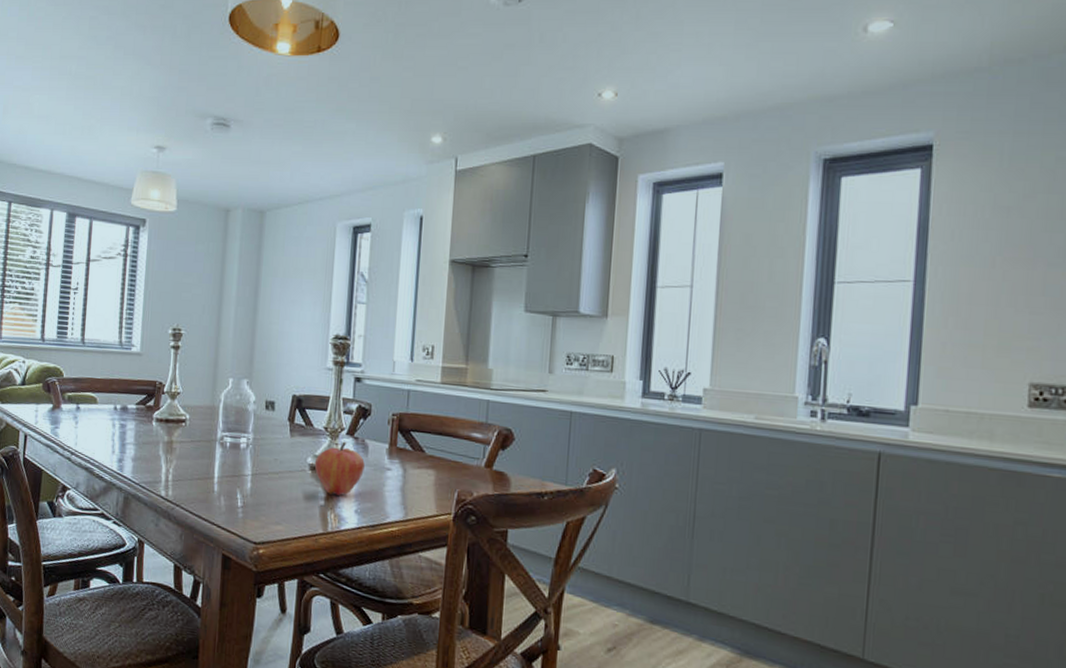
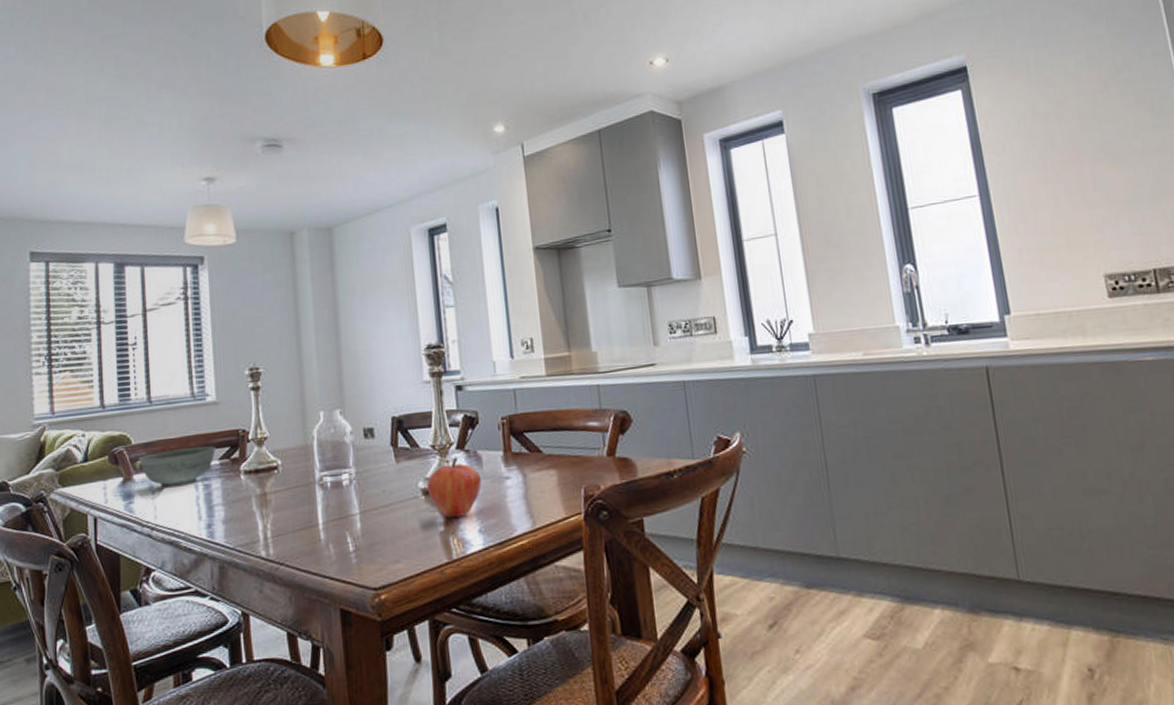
bowl: none [67,388,135,423] -> present [138,446,217,489]

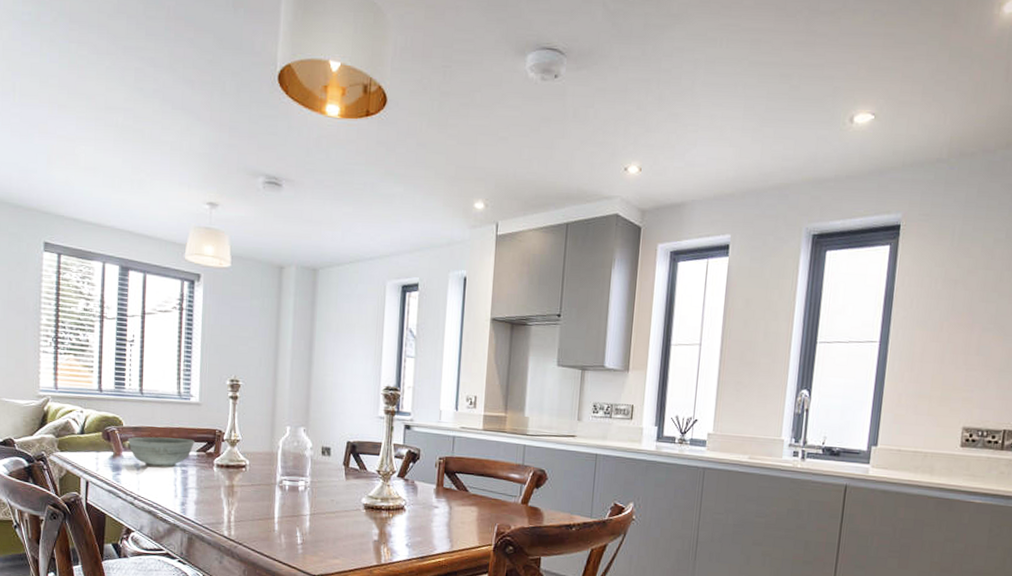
fruit: present [426,457,482,518] -> none [368,483,414,531]

